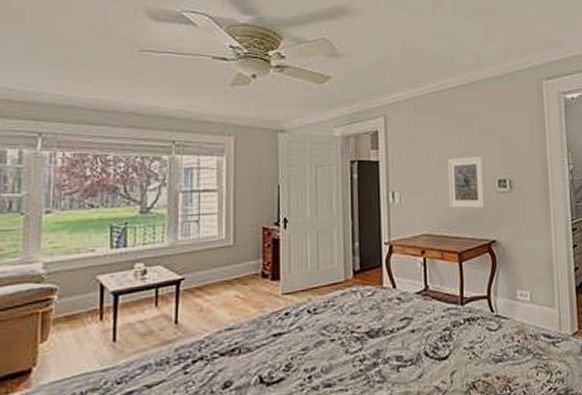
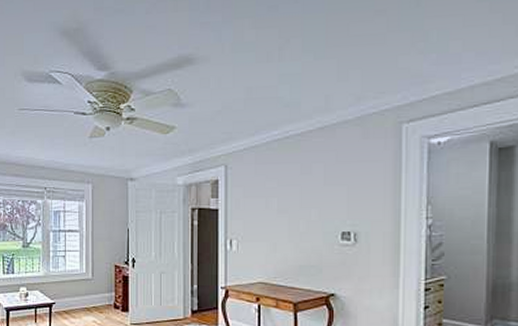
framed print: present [447,155,486,208] -> none [286,206,326,260]

